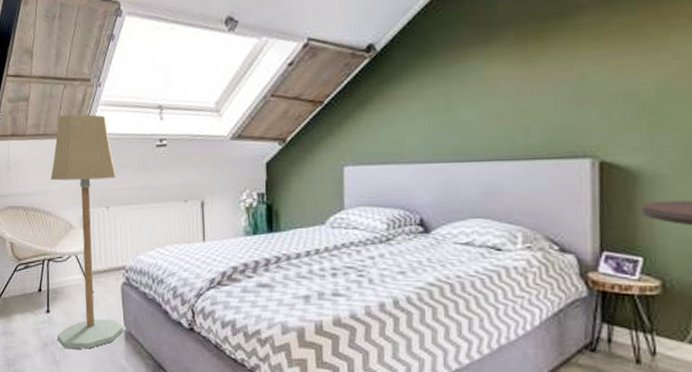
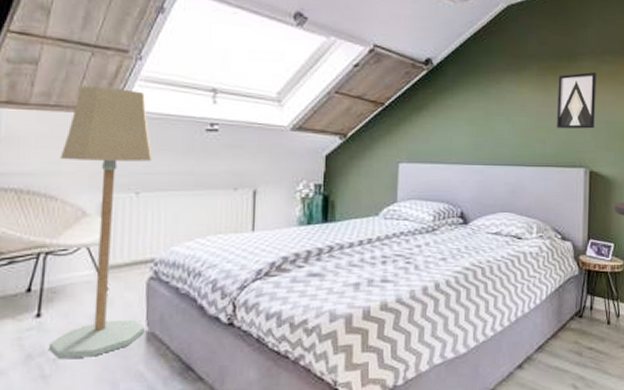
wall art: none [544,29,606,110] -> present [556,72,596,129]

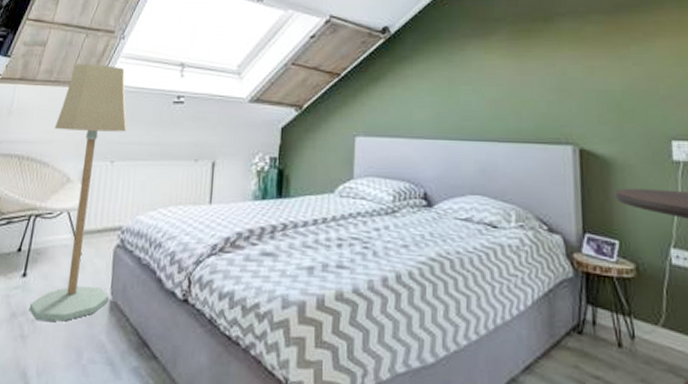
wall art: present [556,72,596,129] -> none [532,34,583,100]

